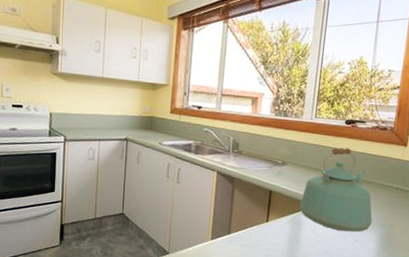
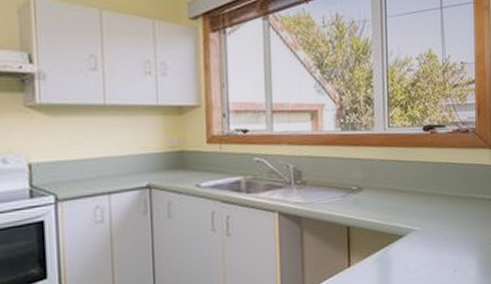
kettle: present [299,147,373,232] -> none [384,158,469,263]

